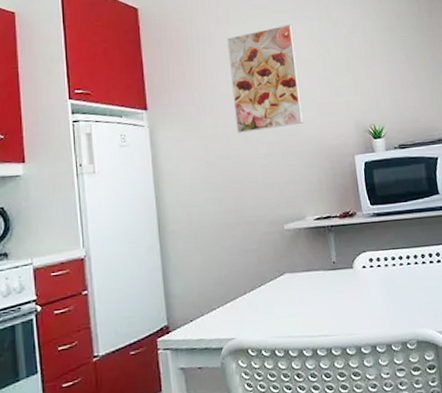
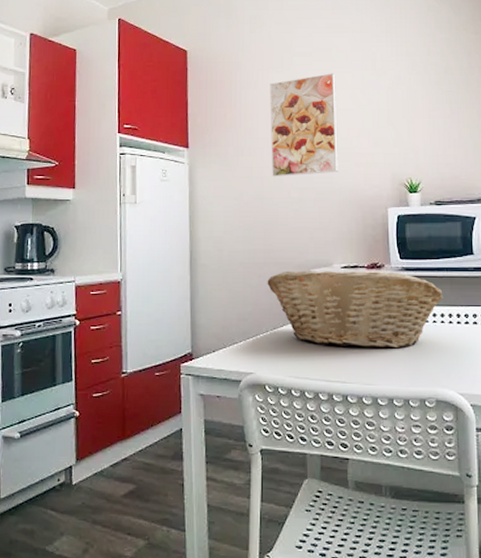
fruit basket: none [241,218,415,300] -> present [267,270,443,349]

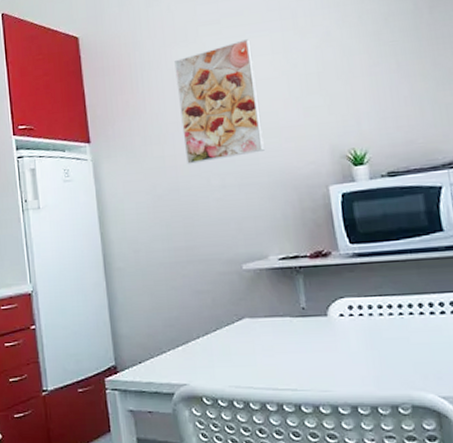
fruit basket: present [267,270,443,349] -> none [193,259,409,351]

